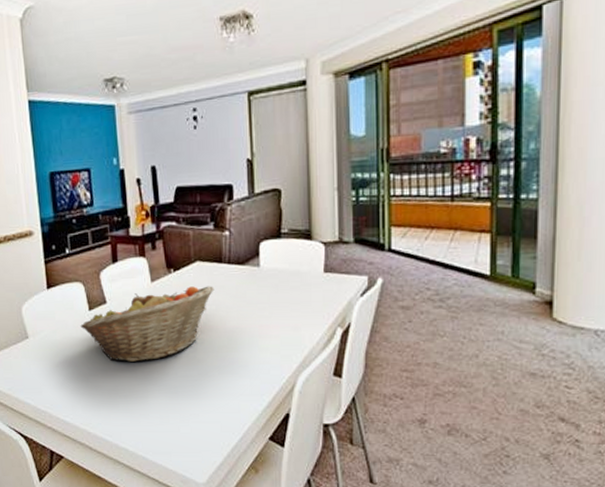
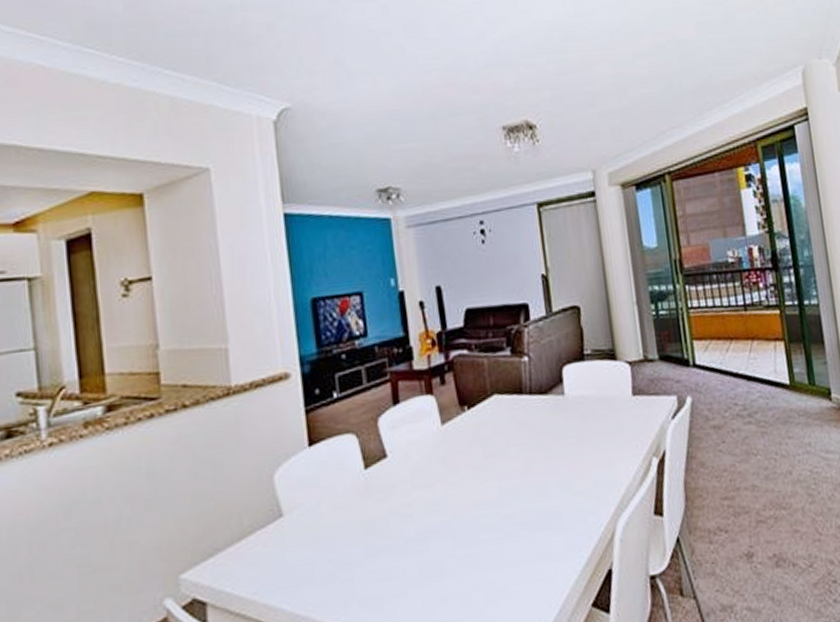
fruit basket: present [80,286,214,362] -> none [353,422,516,533]

